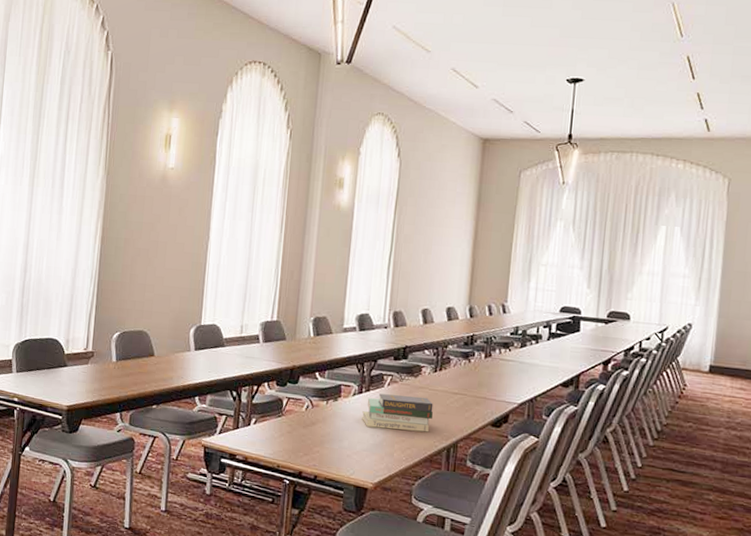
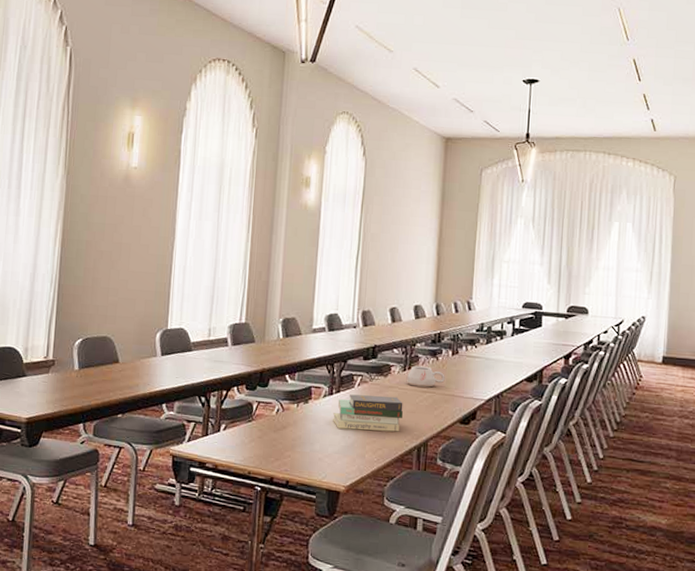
cup: none [437,367,477,390] -> present [406,365,445,388]

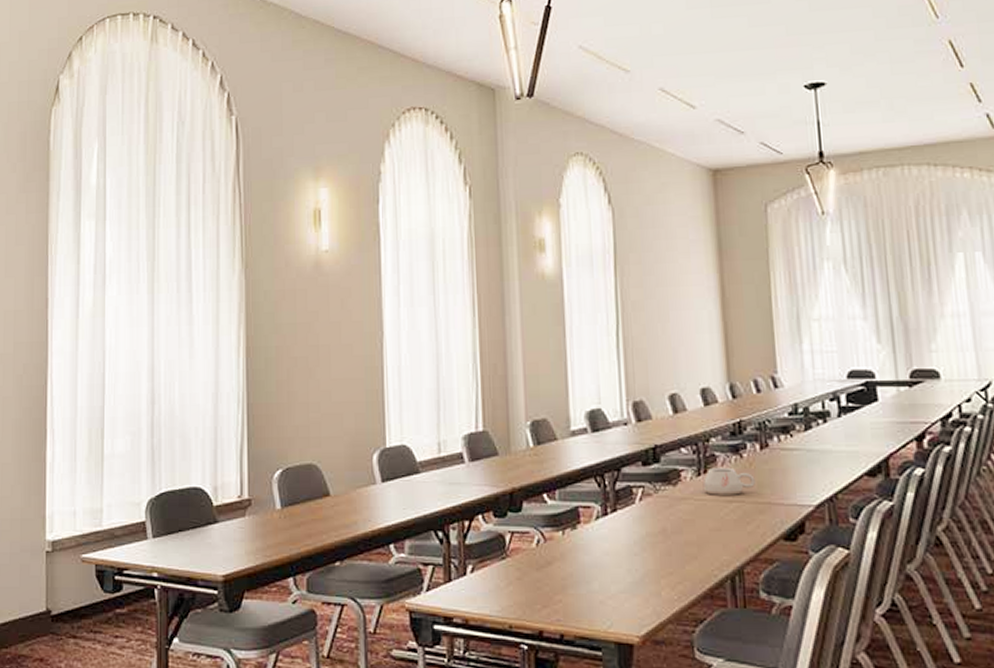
books: present [333,394,403,432] -> none [611,511,704,560]

